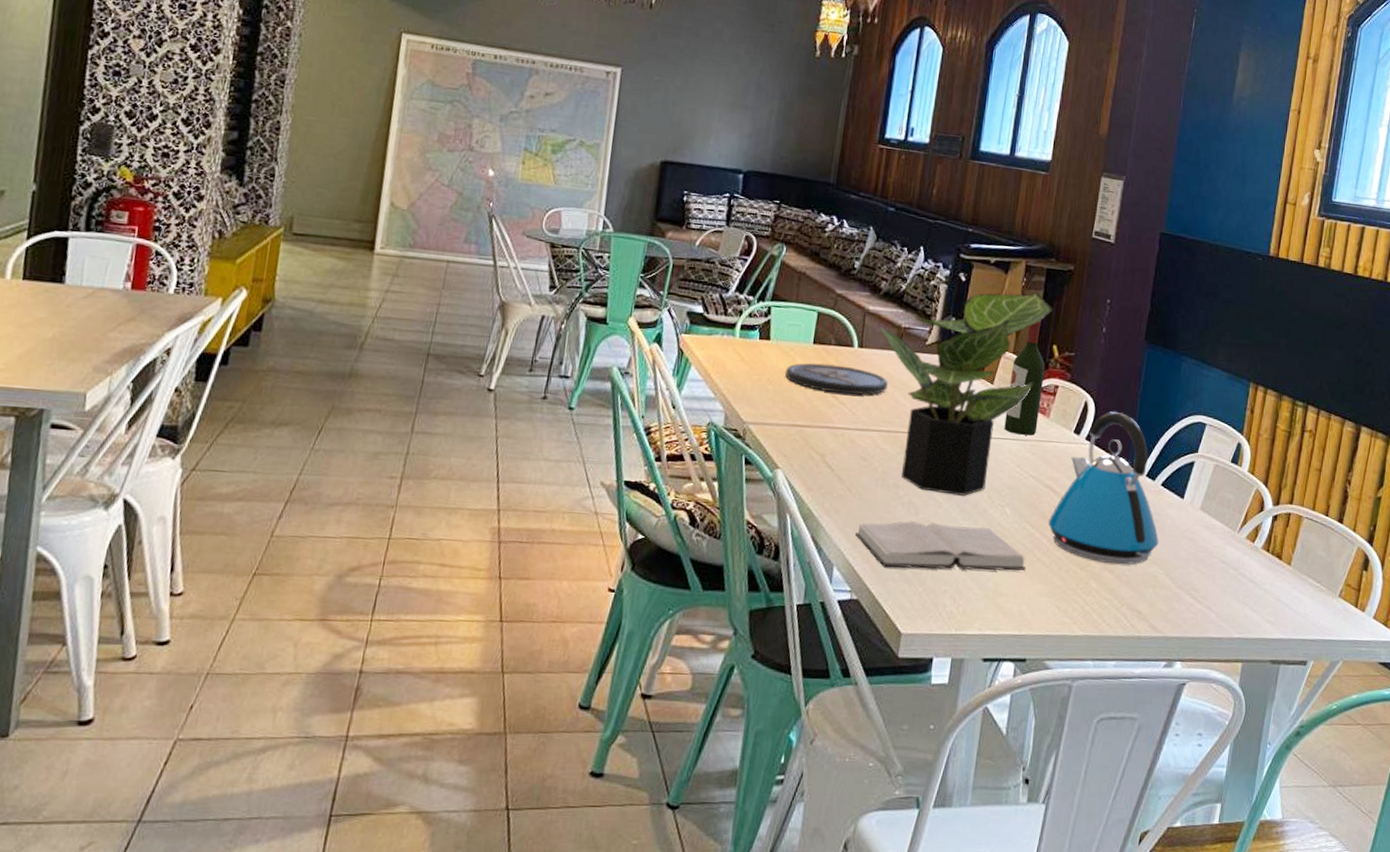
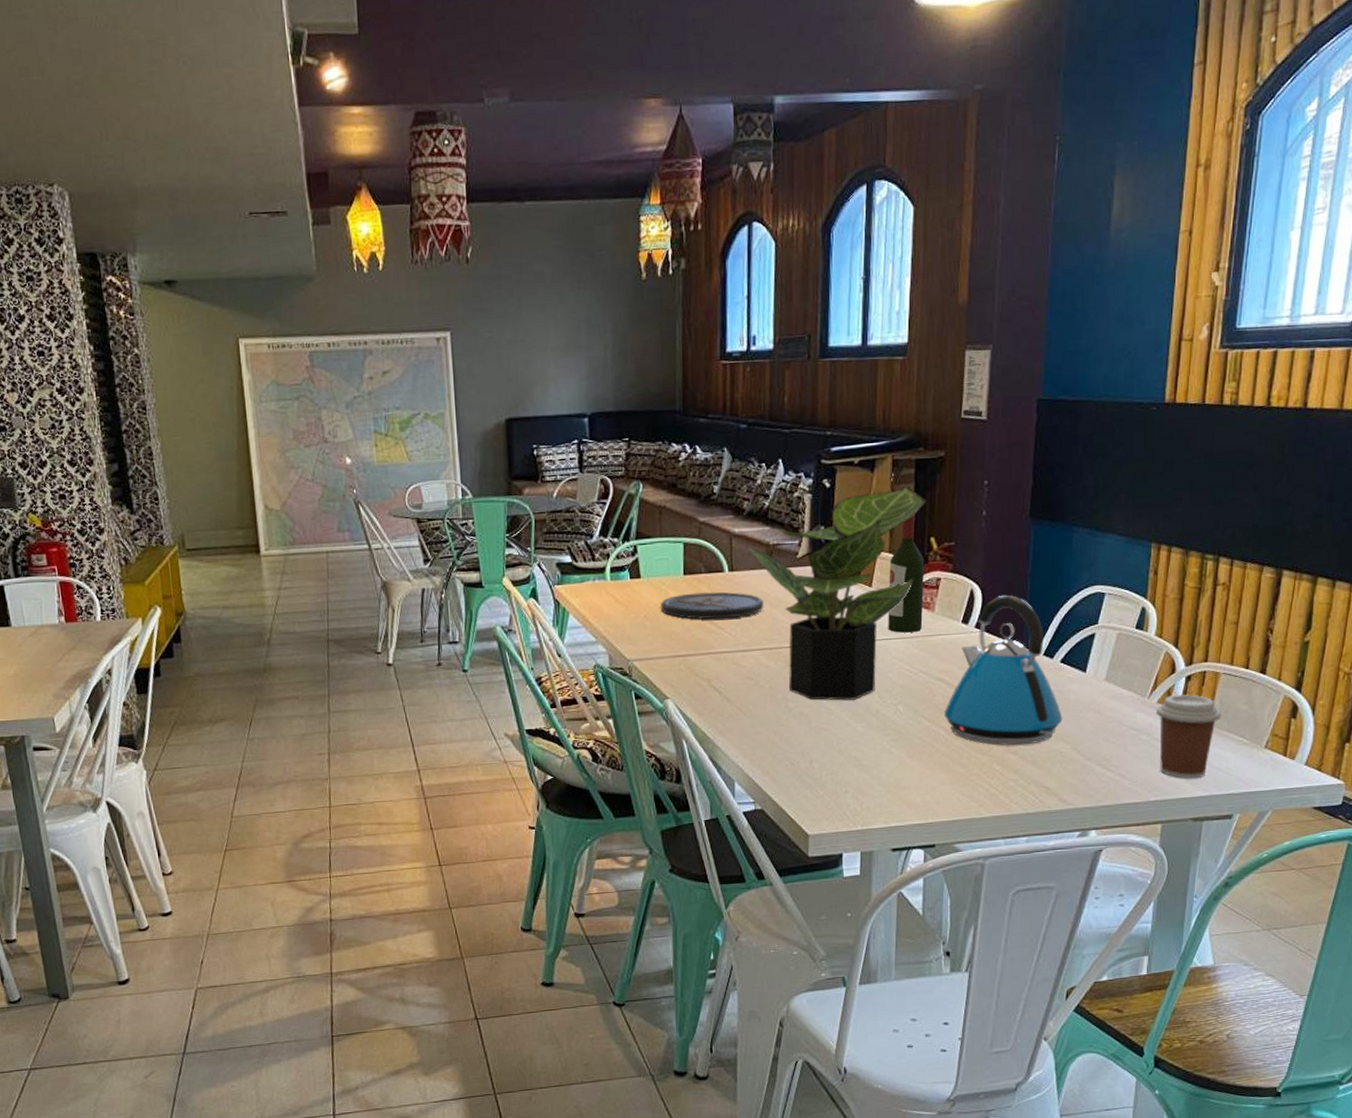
hardback book: present [856,521,1026,571] -> none [752,727,925,777]
coffee cup: none [1244,532,1302,619] -> present [1156,694,1221,779]

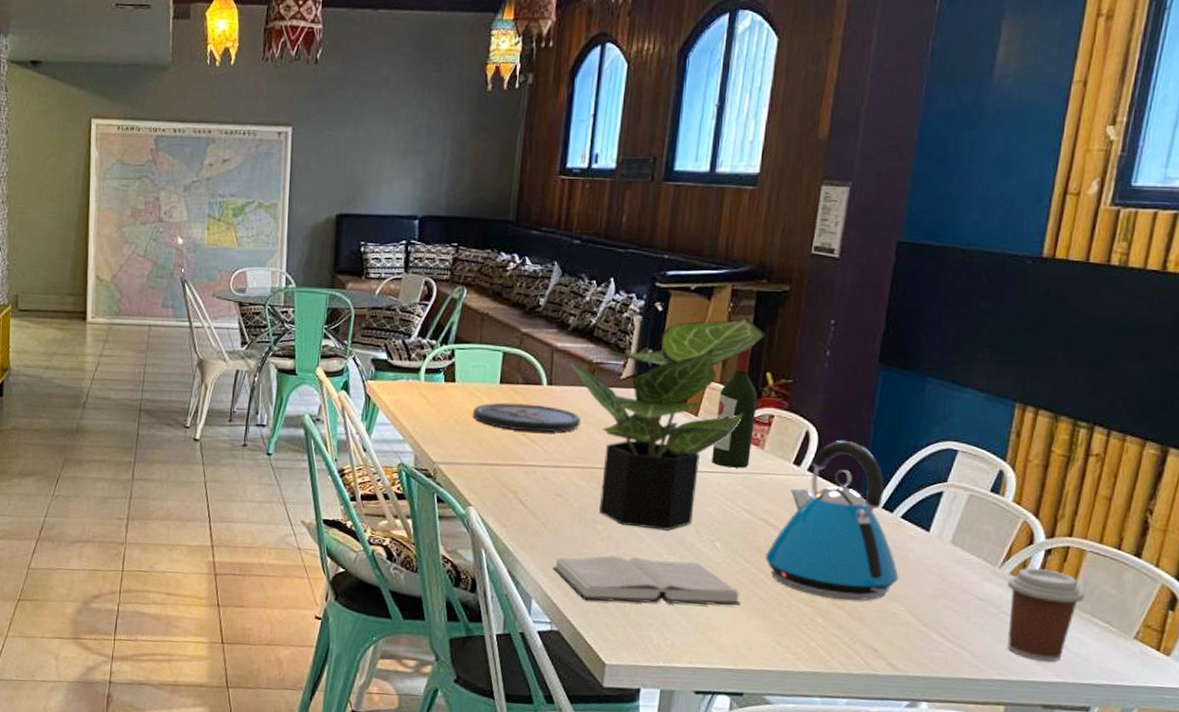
hardback book: none [752,727,925,777] -> present [553,556,740,606]

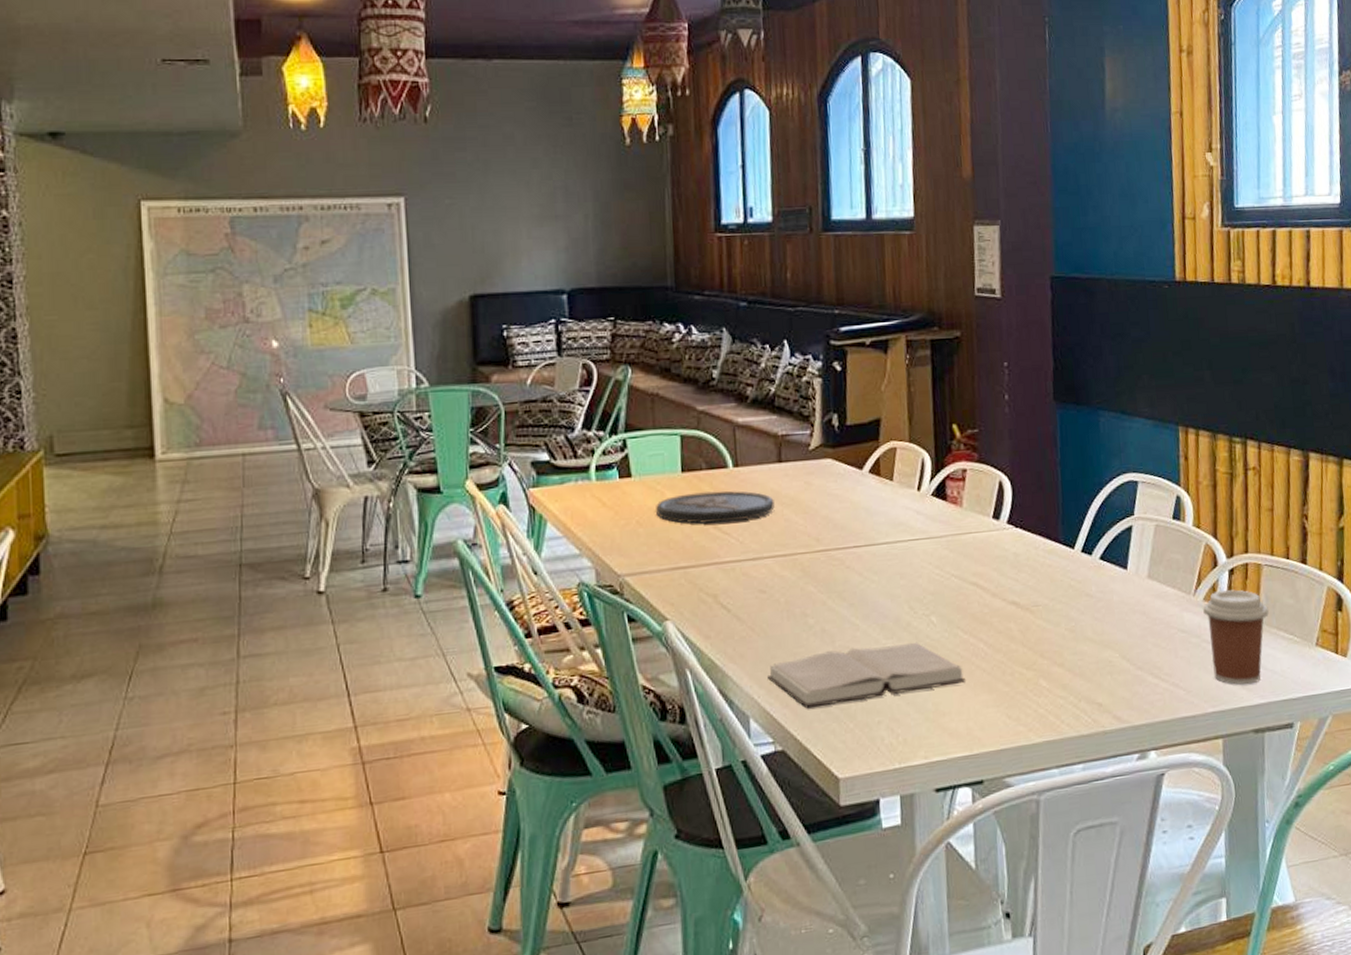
potted plant: present [569,318,766,531] -> none [753,369,946,614]
wine bottle: present [711,347,758,468] -> none [910,399,951,532]
kettle: present [766,440,899,601] -> none [982,485,1108,658]

